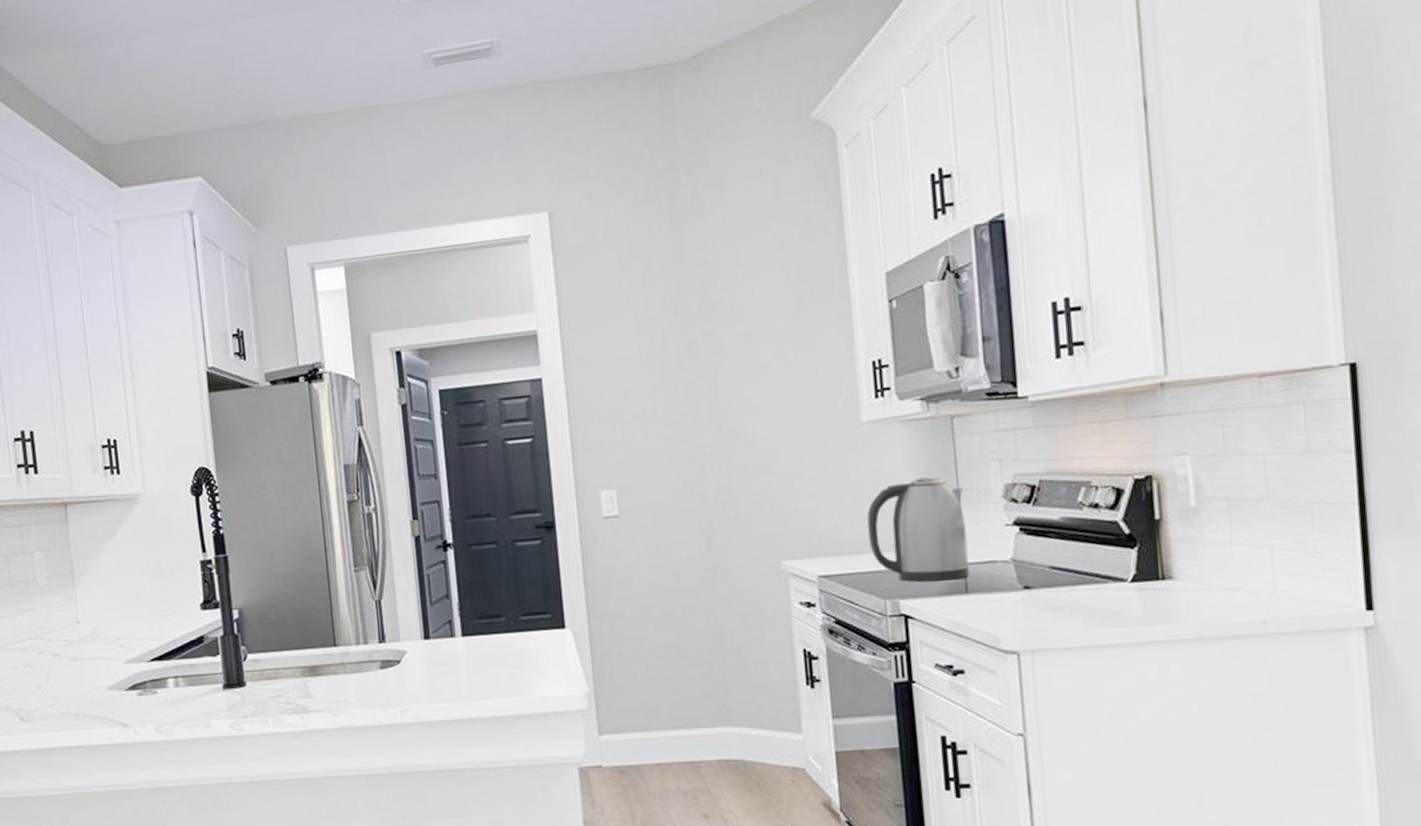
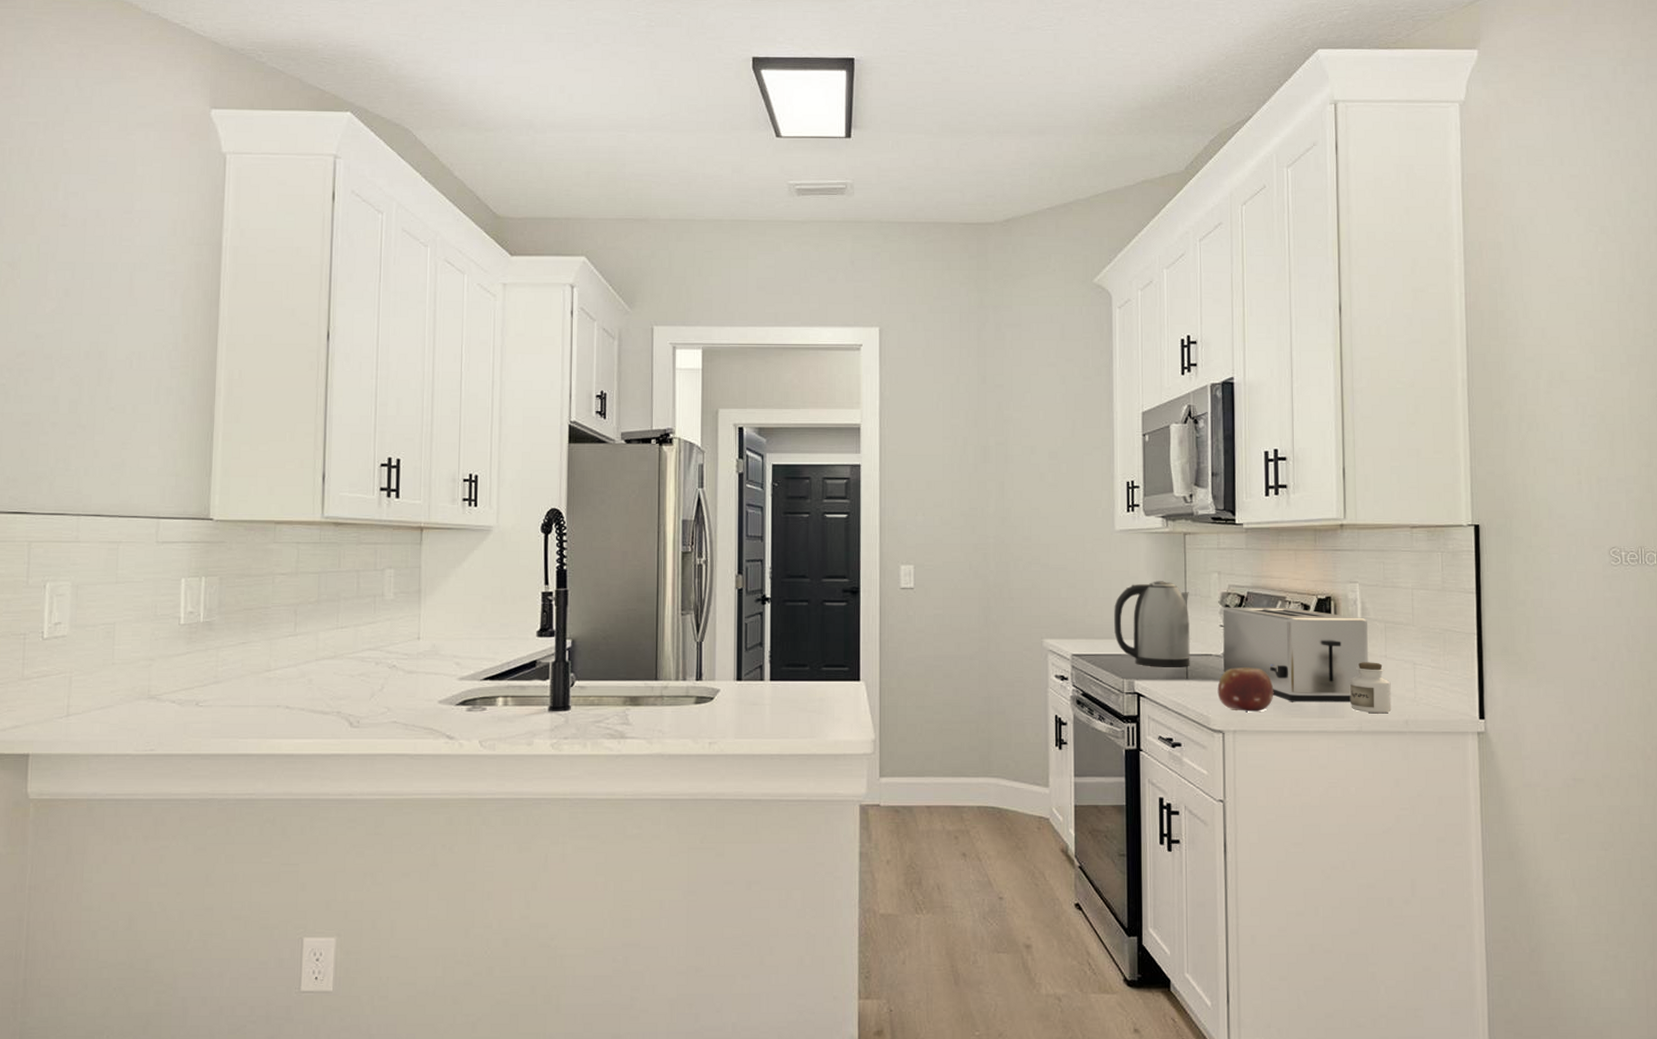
fruit: none [1007,572,1082,626] -> present [1217,667,1274,711]
toaster: none [1008,493,1208,610] -> present [1223,607,1368,702]
jar: none [1184,551,1243,615] -> present [1350,662,1392,714]

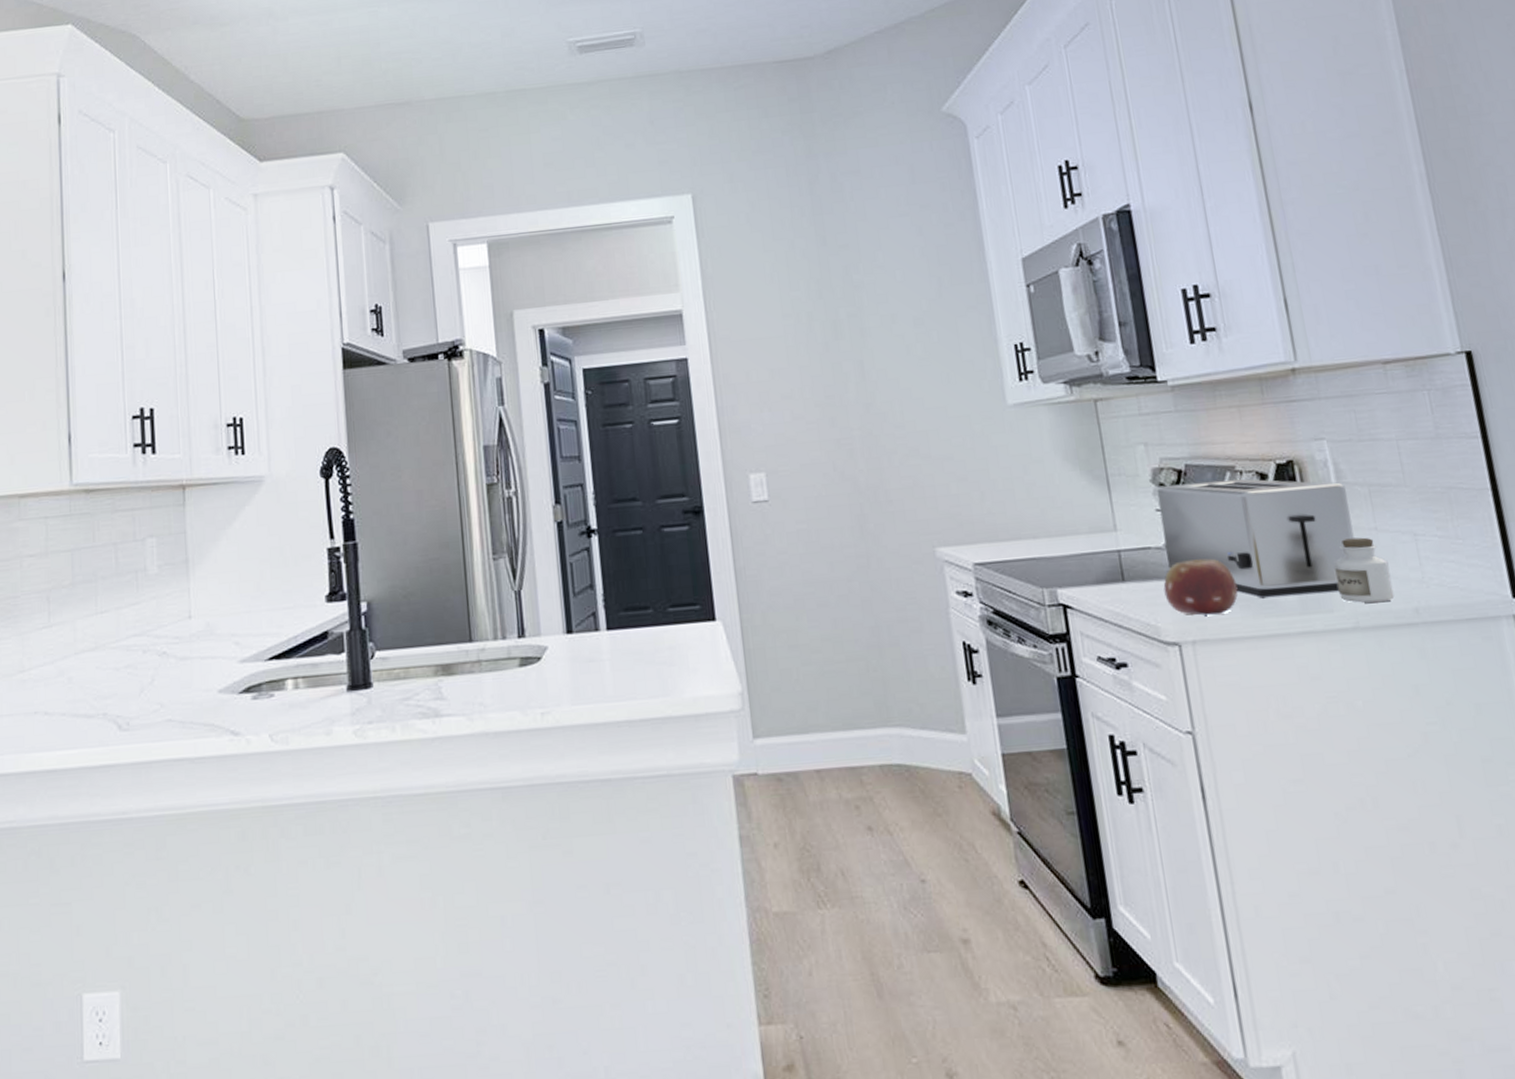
kettle: present [1114,581,1190,667] -> none [1018,461,1125,570]

